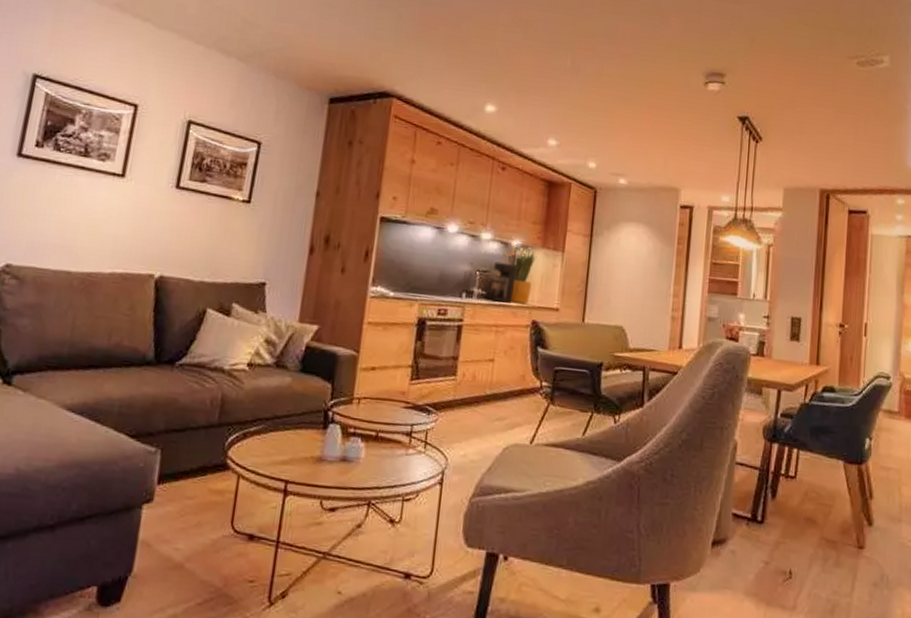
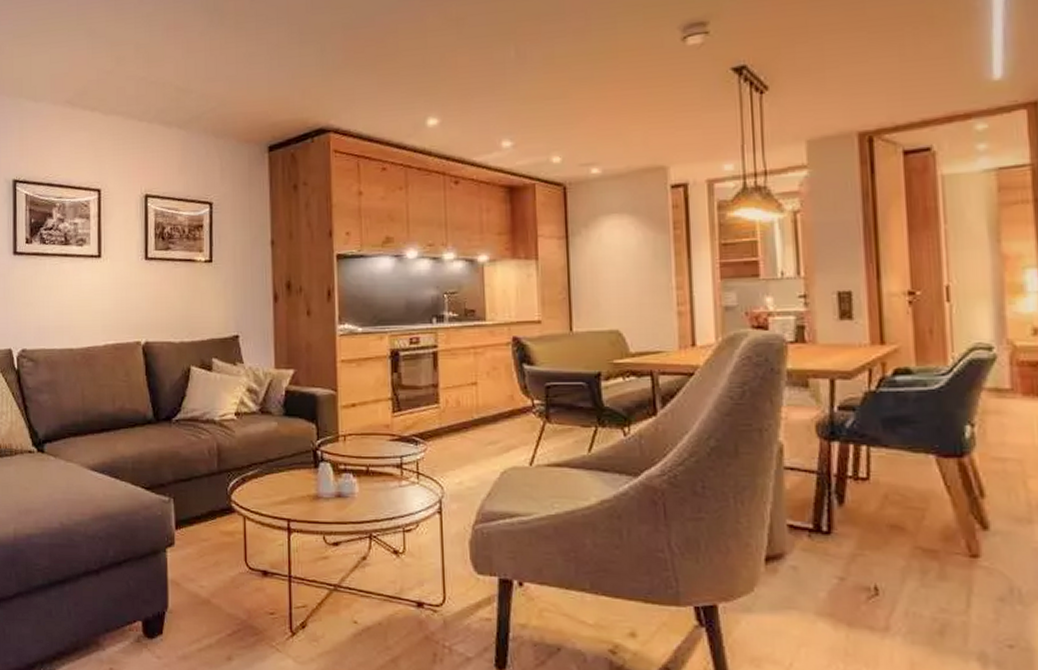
coffee maker: present [485,261,517,303] -> none [457,280,488,324]
planter: present [511,249,537,305] -> none [480,262,508,322]

